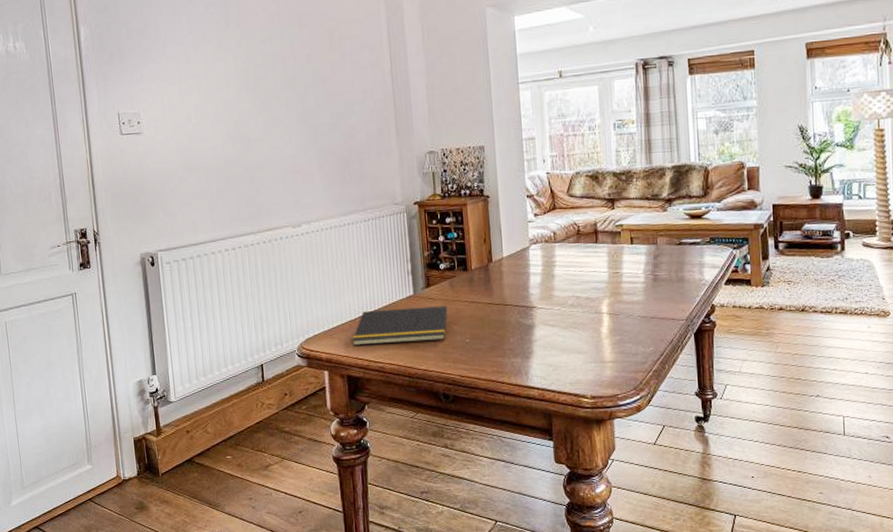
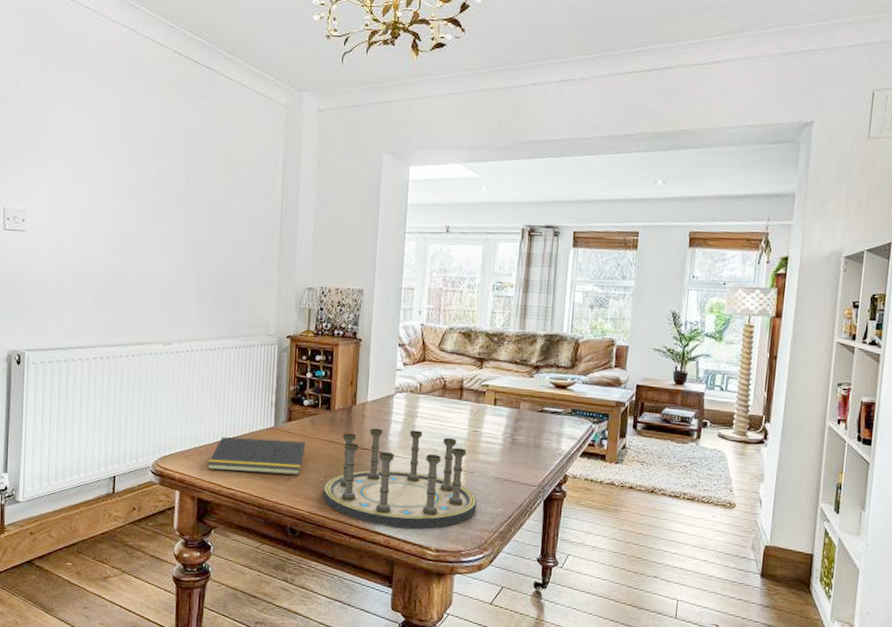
board game: none [470,279,627,379] -> present [323,428,477,528]

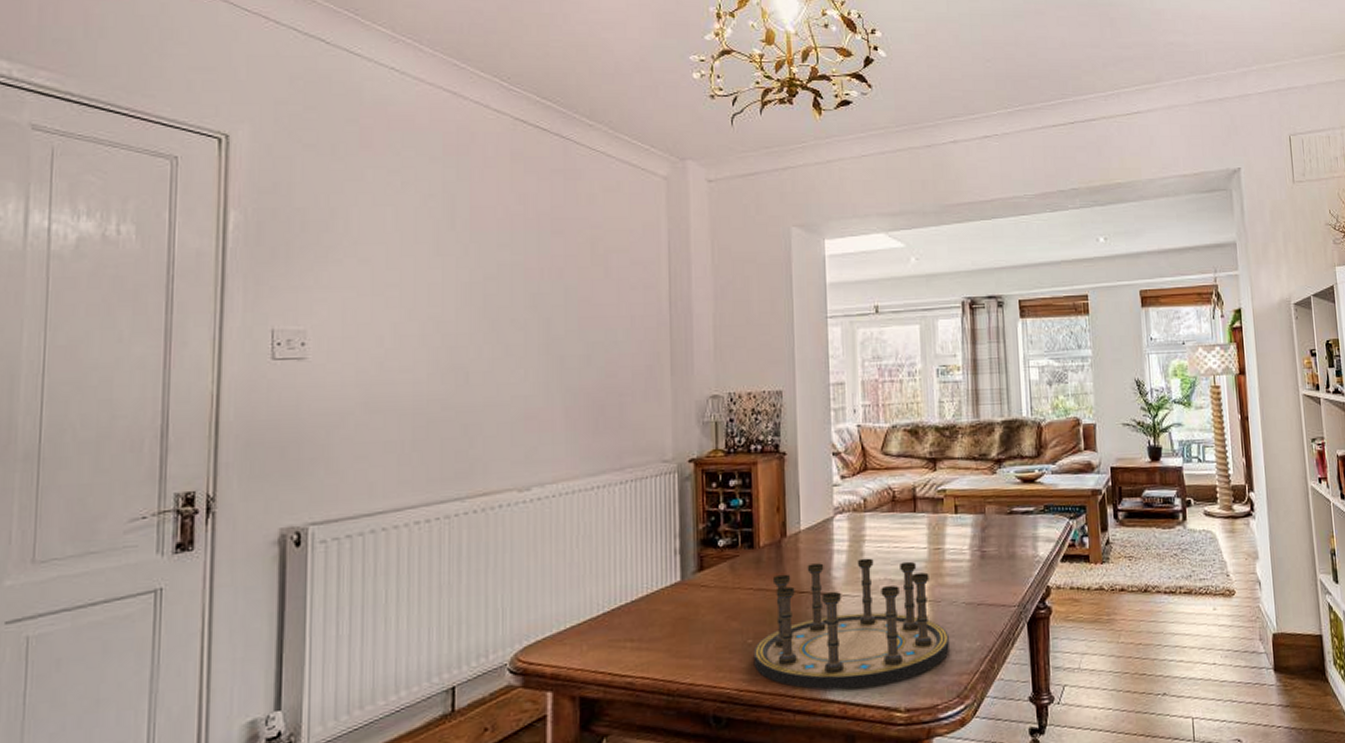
notepad: present [207,437,306,475] -> none [591,595,726,654]

